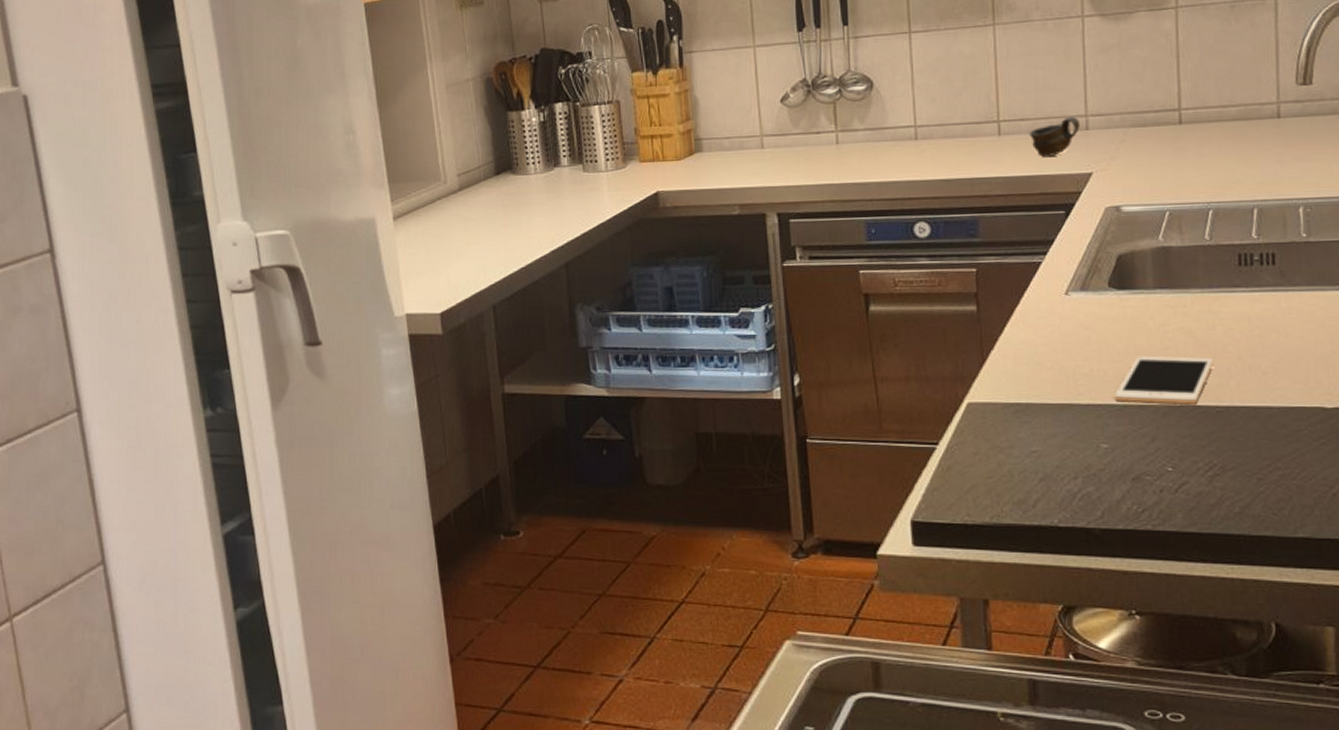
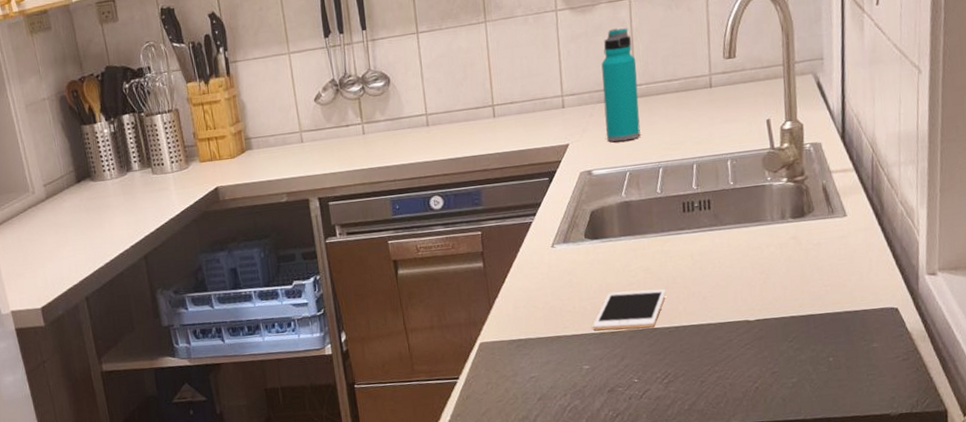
cup: present [1028,116,1081,157] -> none [517,97,558,133]
water bottle: none [1137,41,1186,175] -> present [601,28,641,142]

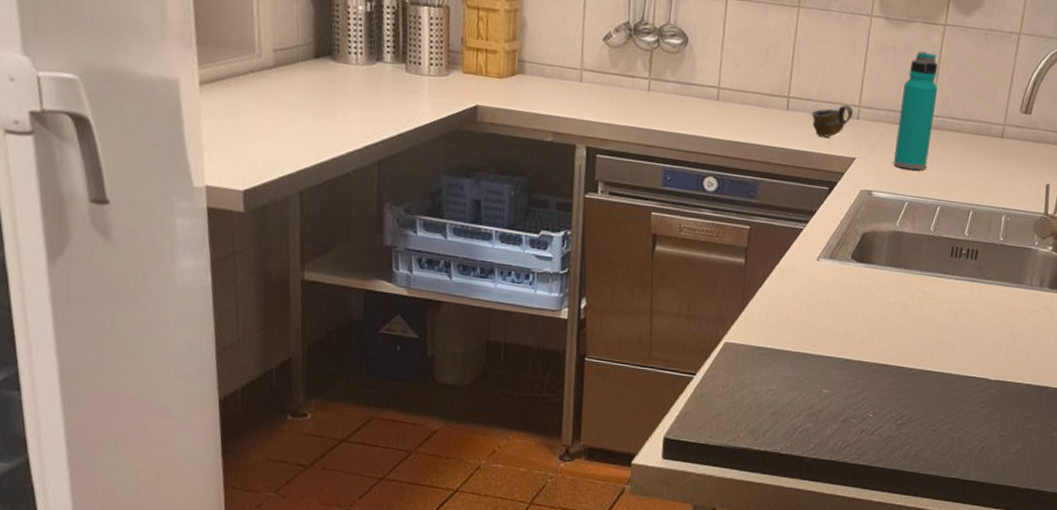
cup: none [517,97,558,133] -> present [811,104,854,137]
cell phone: present [592,289,666,331] -> none [839,320,918,365]

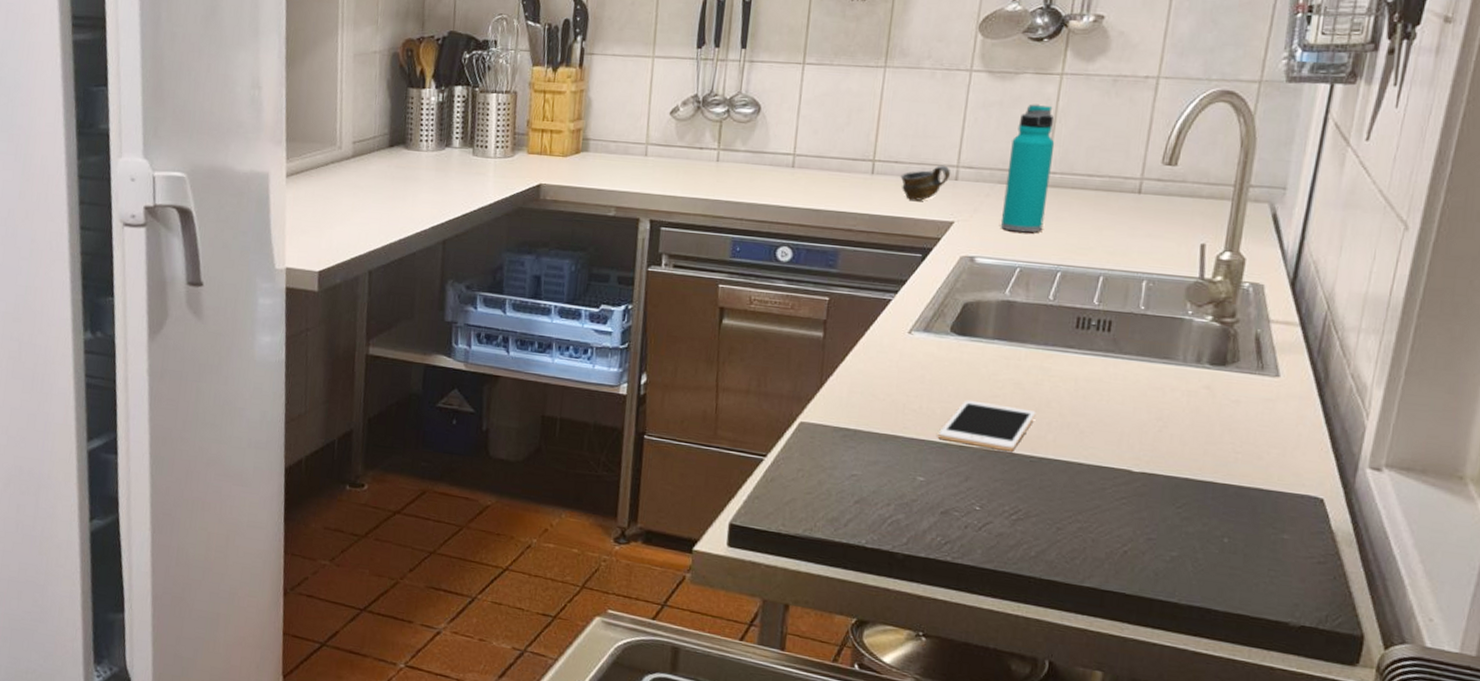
cell phone: none [839,320,918,365] -> present [937,400,1036,451]

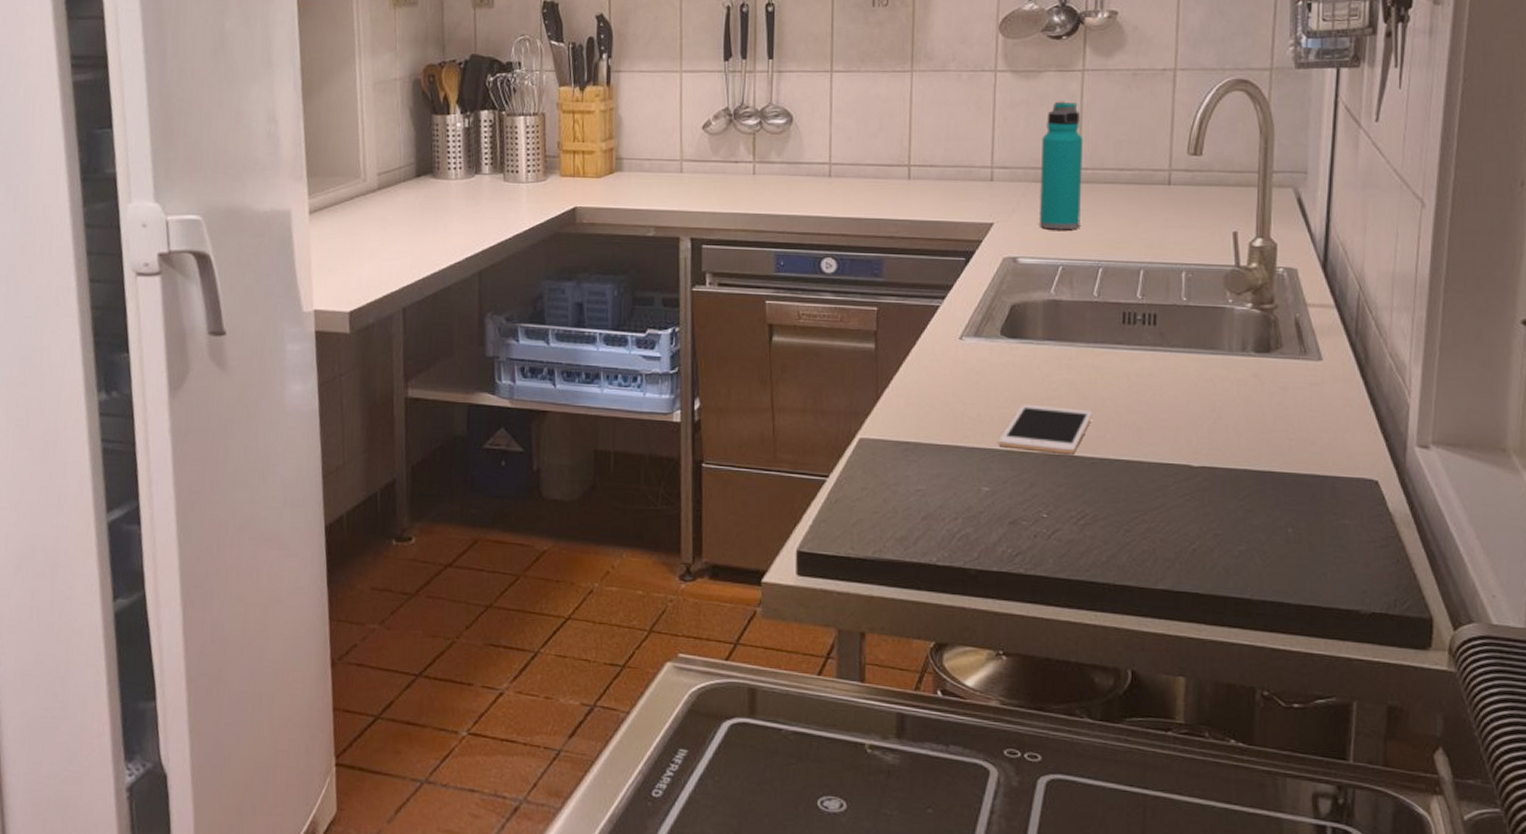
cup: present [900,165,951,201] -> none [937,166,986,204]

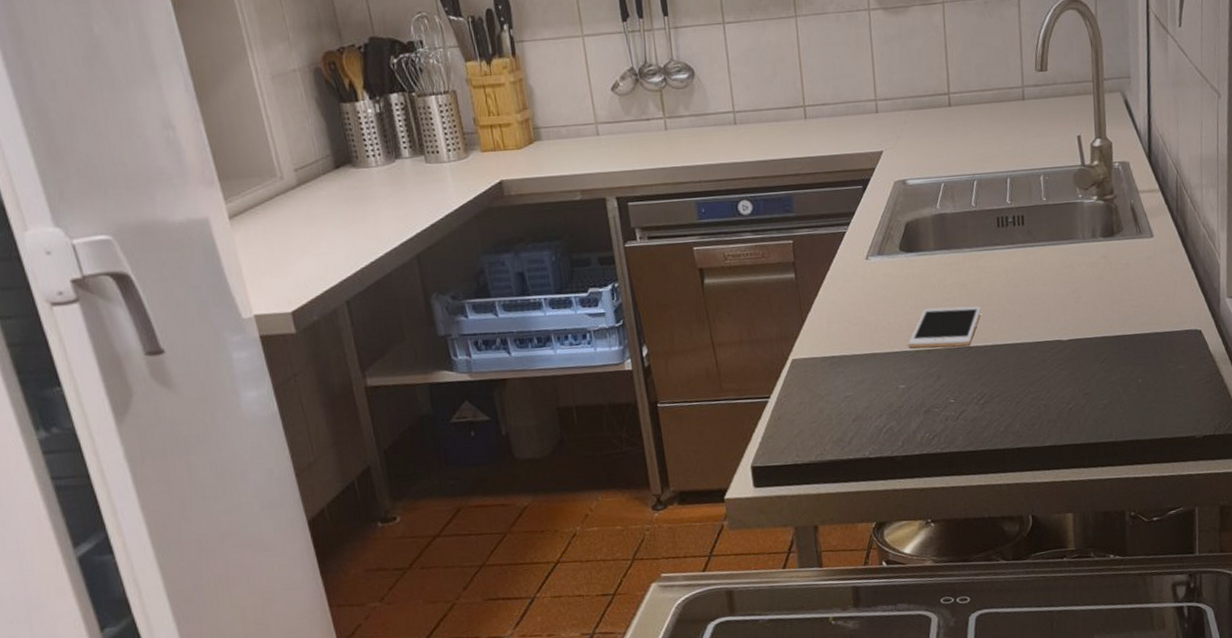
water bottle: present [1039,101,1084,230] -> none [915,32,955,152]

